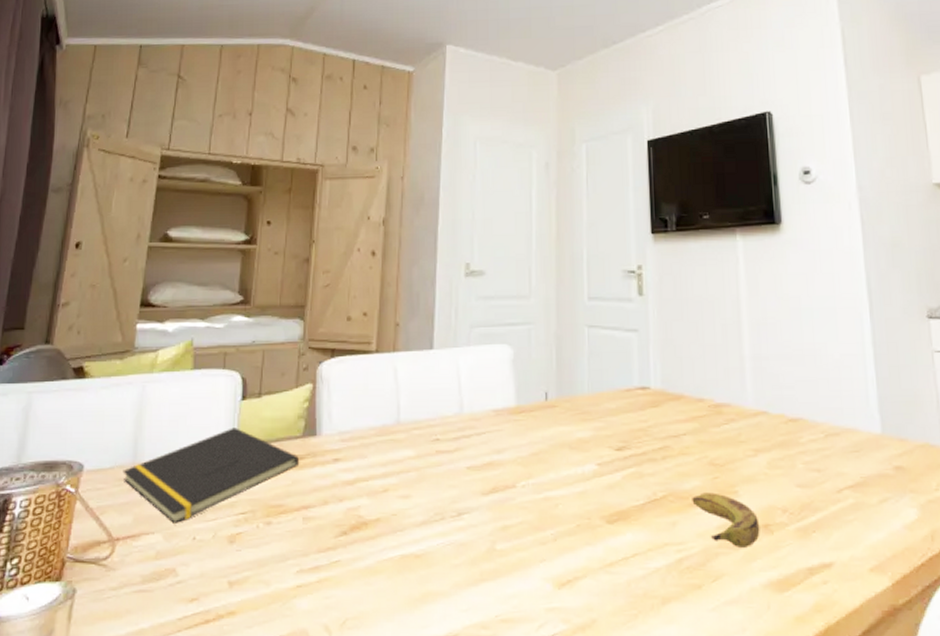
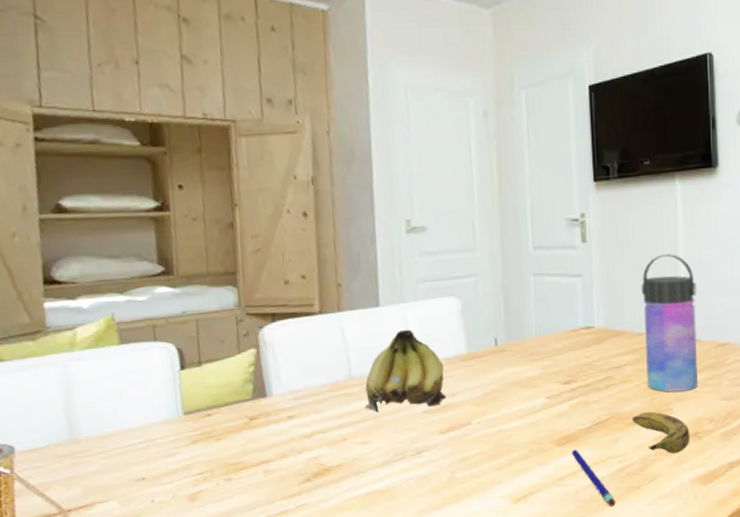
notepad: present [123,428,300,523] -> none [60,396,253,490]
fruit: none [409,375,492,464] -> present [365,329,446,413]
pen: none [623,529,673,608] -> present [571,449,616,507]
water bottle: none [701,313,767,473] -> present [641,254,698,393]

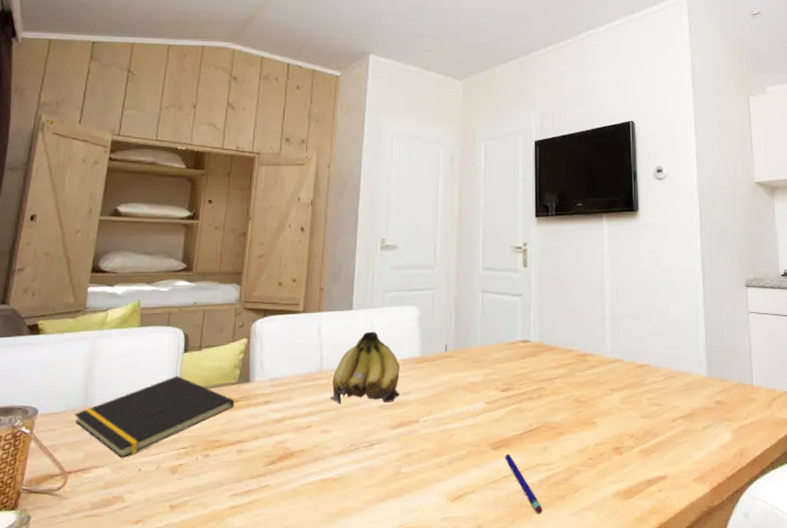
notepad: none [60,396,253,490] -> present [74,376,235,458]
banana: present [632,411,690,454] -> none [560,423,612,466]
water bottle: present [641,254,698,393] -> none [571,282,620,407]

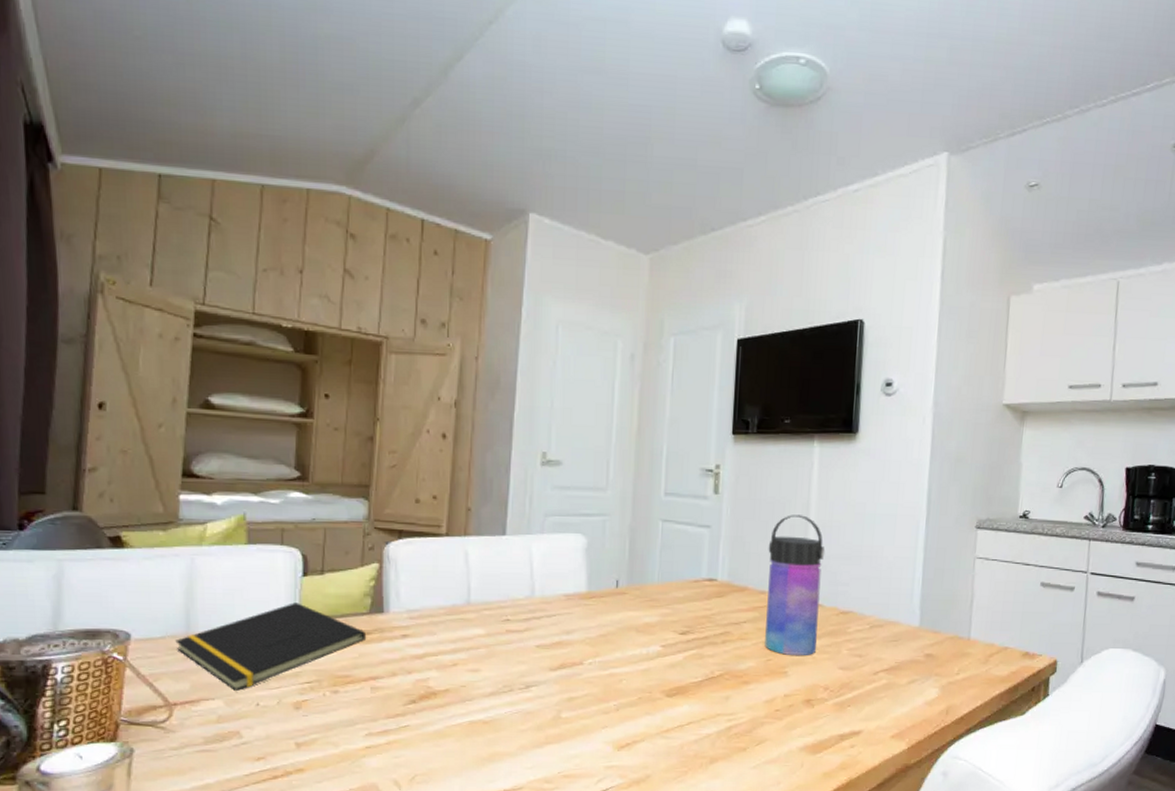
fruit: present [330,331,400,404] -> none [479,561,562,642]
pen: present [505,453,543,514] -> none [680,702,720,766]
water bottle: none [571,282,620,407] -> present [765,515,826,656]

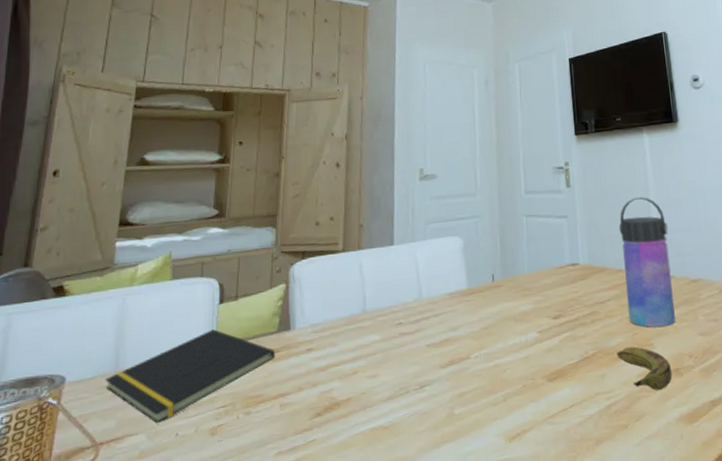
banana: none [745,672,803,718] -> present [617,346,673,390]

